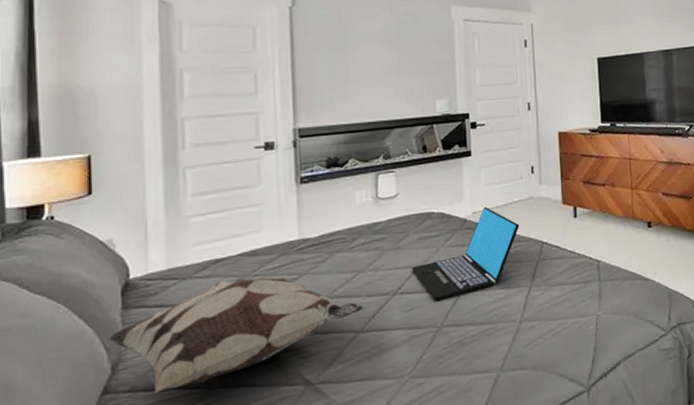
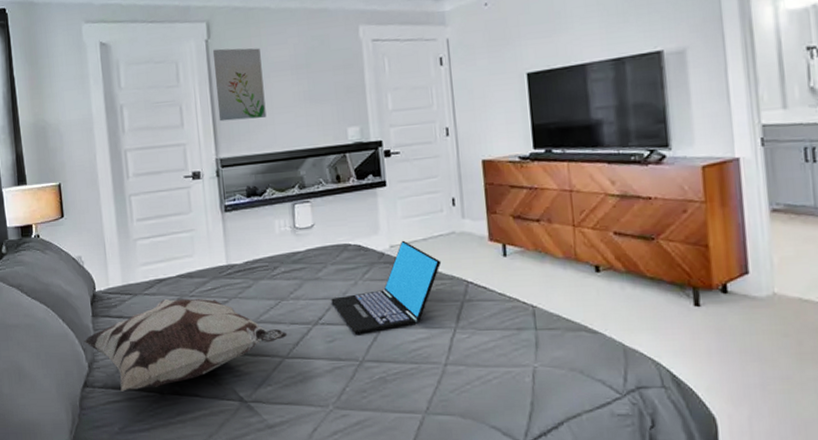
wall art: none [296,17,353,91] -> present [212,47,267,122]

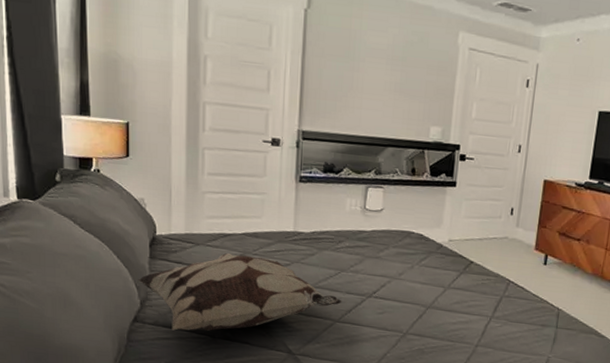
wall art: present [212,47,267,122] -> none [307,20,359,100]
laptop: present [331,240,442,334] -> none [387,236,491,311]

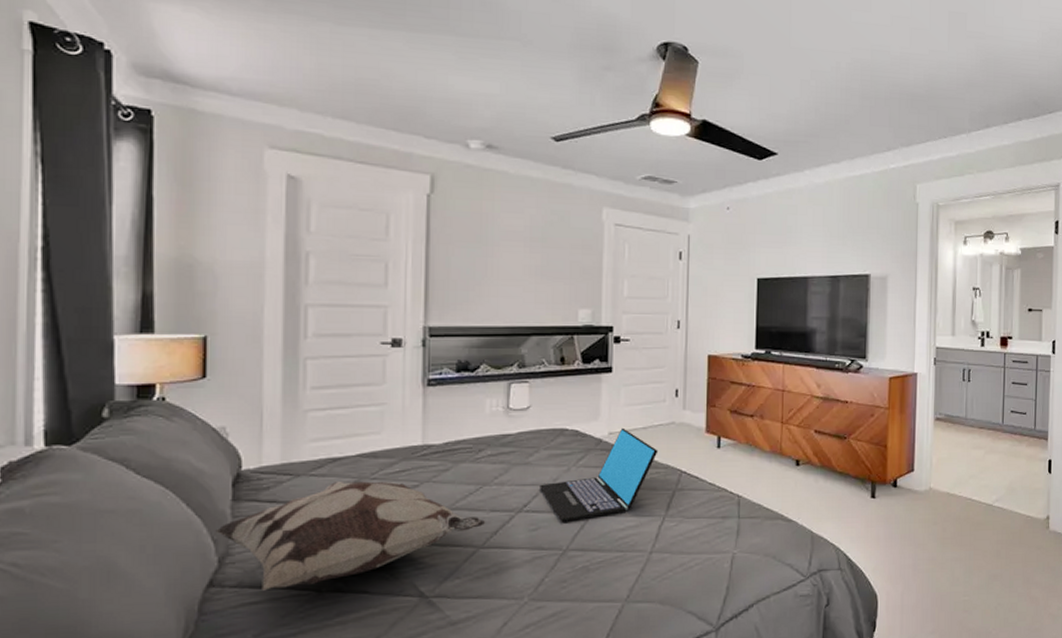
laptop: none [387,236,491,311] -> present [540,427,658,522]

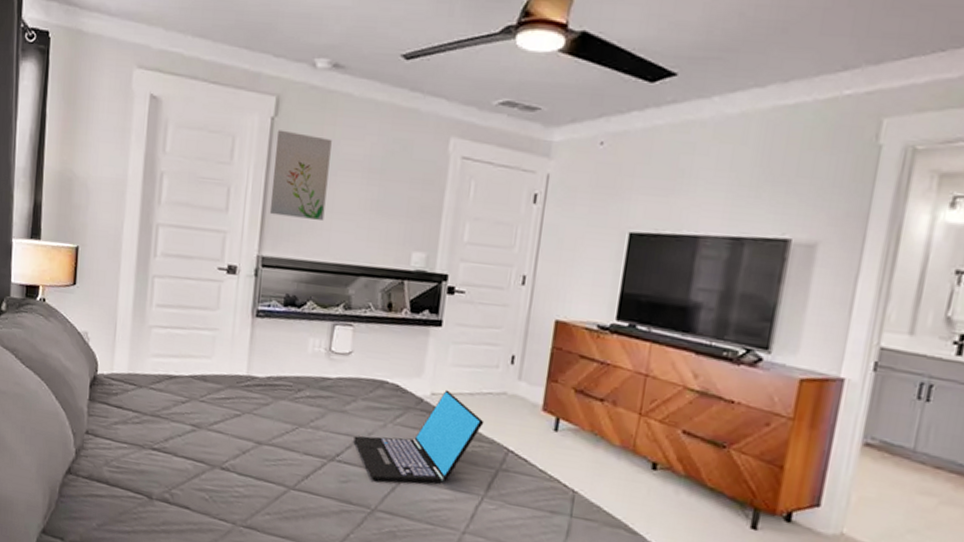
decorative pillow: present [215,480,486,591] -> none [75,397,299,490]
wall art: none [433,206,492,288] -> present [269,130,332,220]

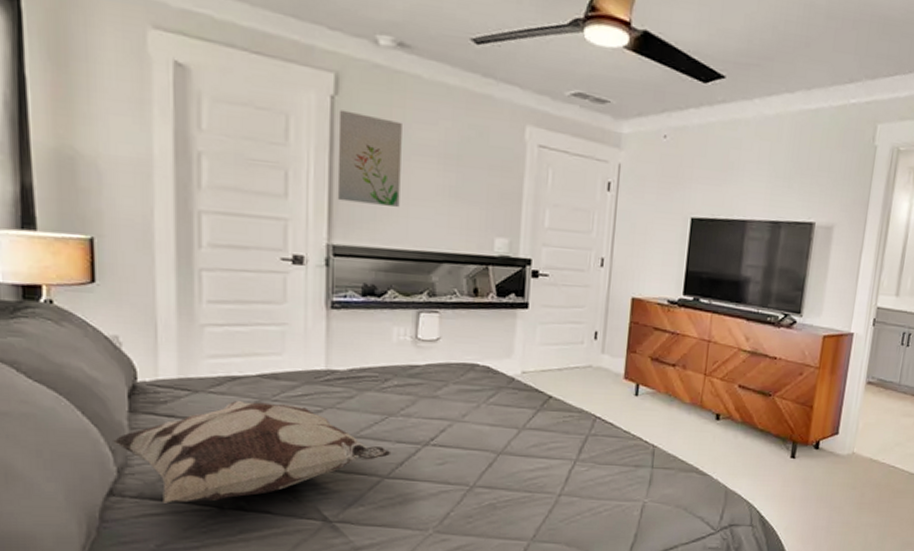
decorative pillow: none [75,397,299,490] -> present [113,400,392,503]
laptop: present [354,389,485,483] -> none [448,367,573,459]

